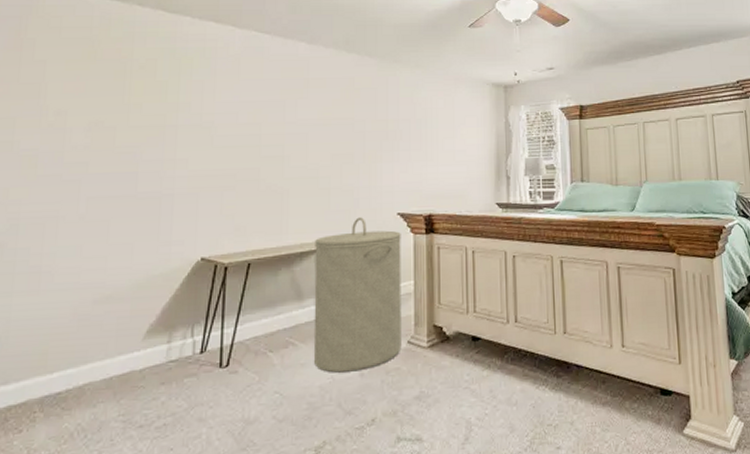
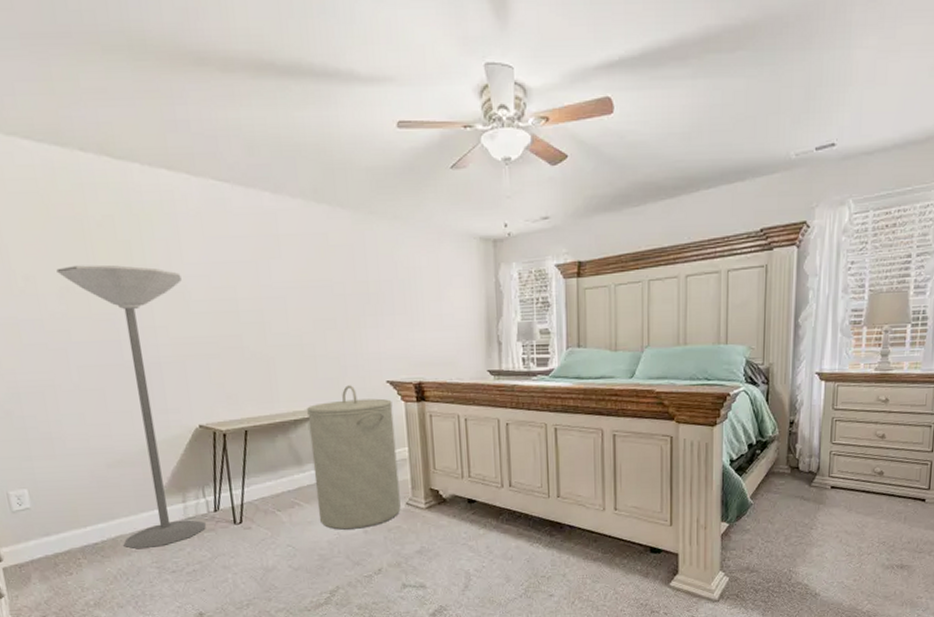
floor lamp: none [90,102,210,400] -> present [56,264,206,550]

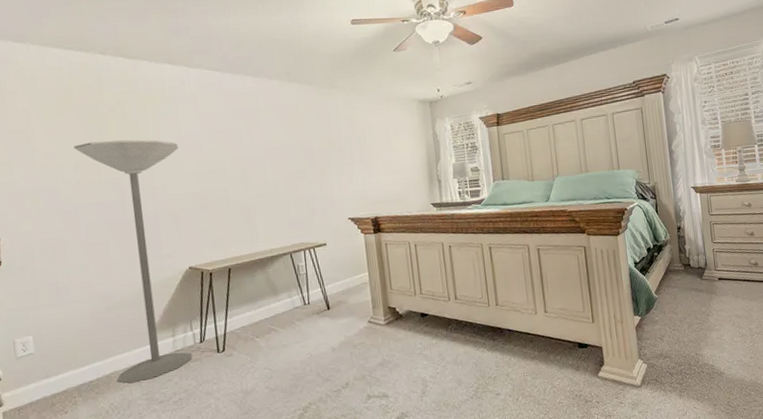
laundry hamper: present [307,385,401,530] -> none [282,224,364,350]

